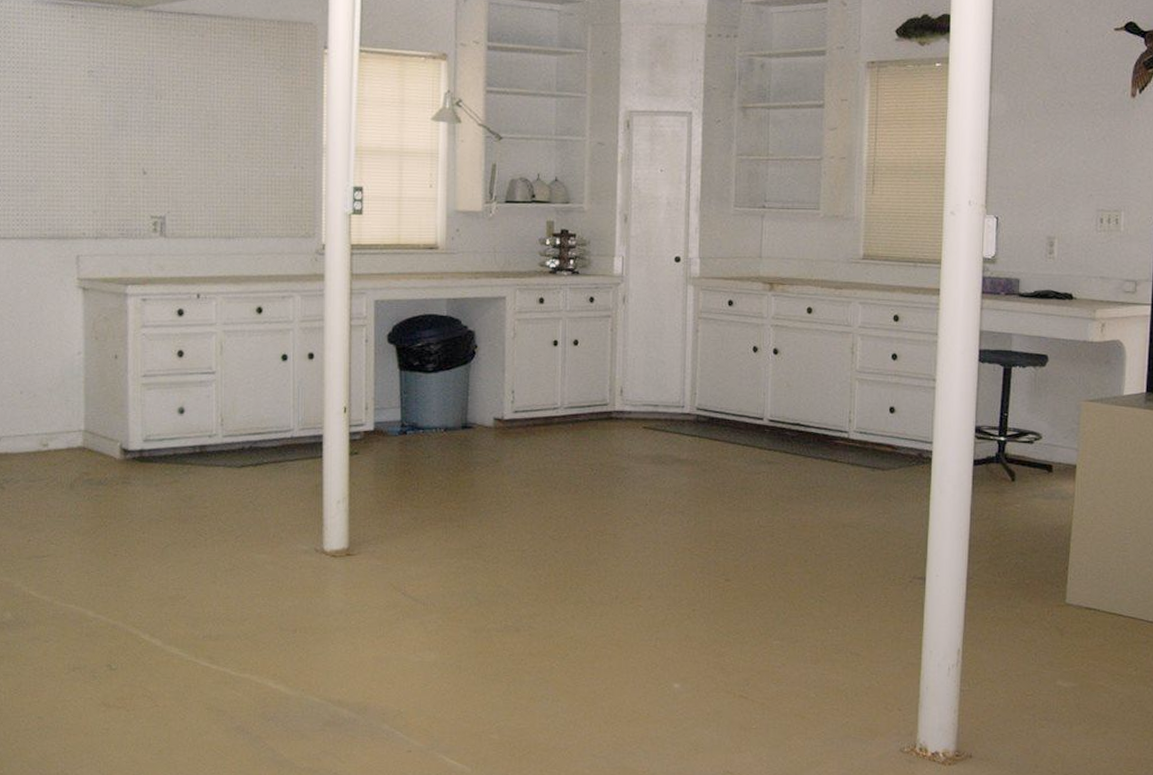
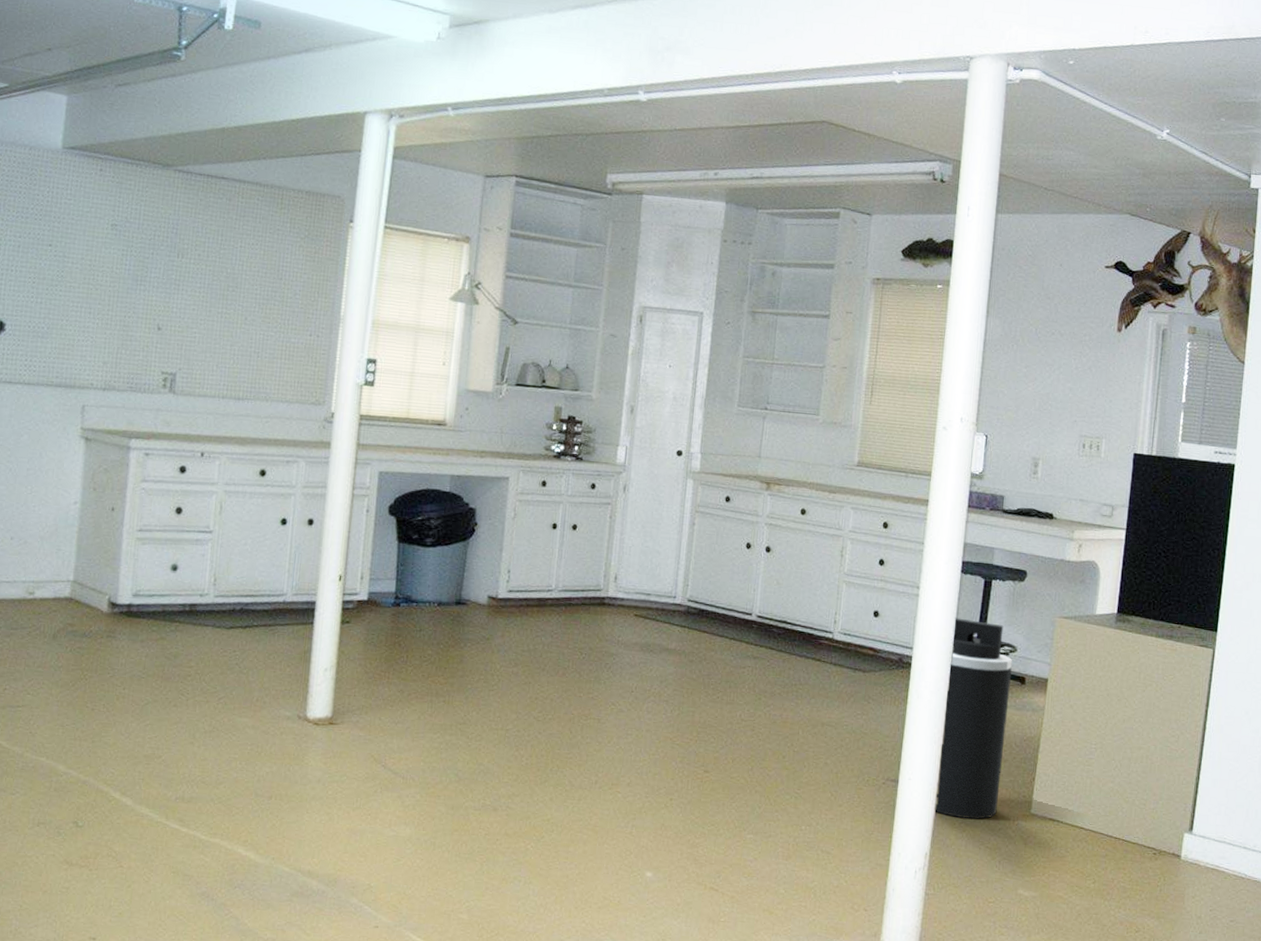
trash can: none [965,408,1038,612] -> present [934,617,1012,819]

